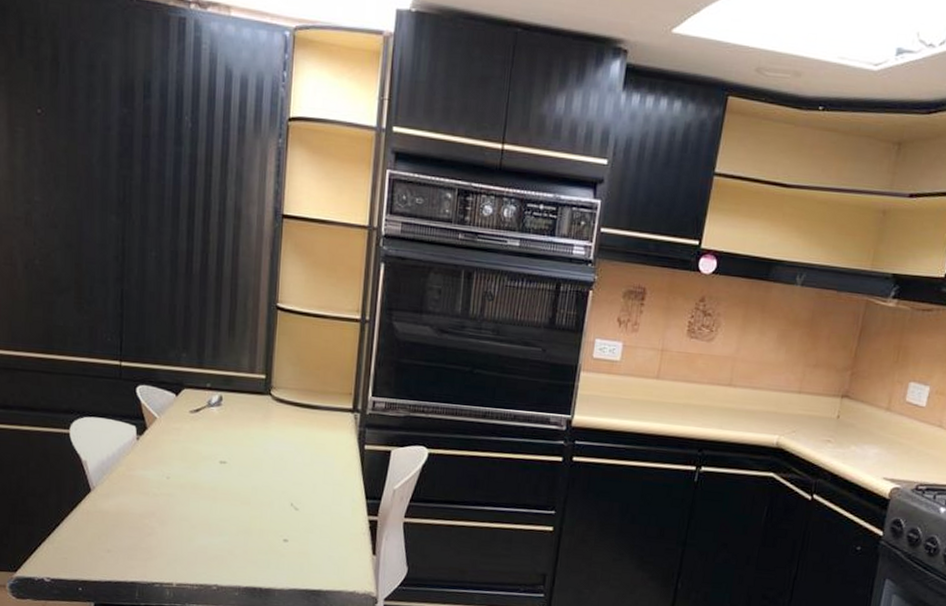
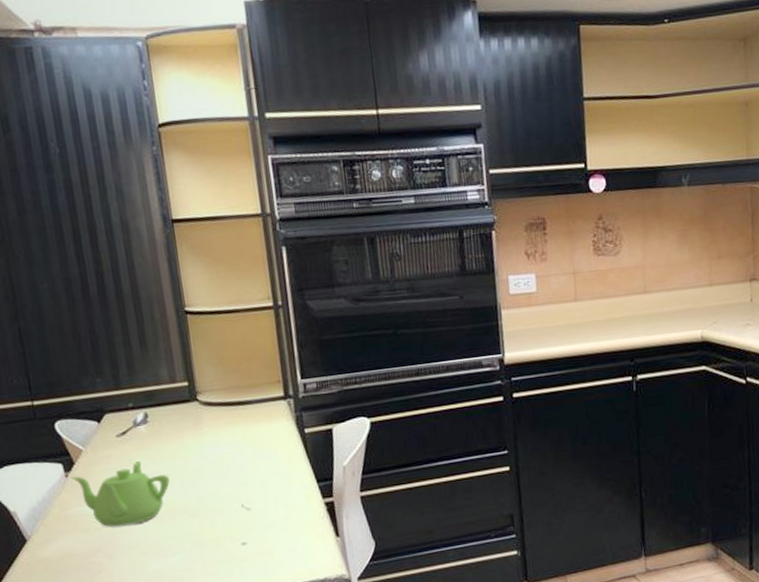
teapot: none [141,439,230,498] -> present [71,460,170,527]

